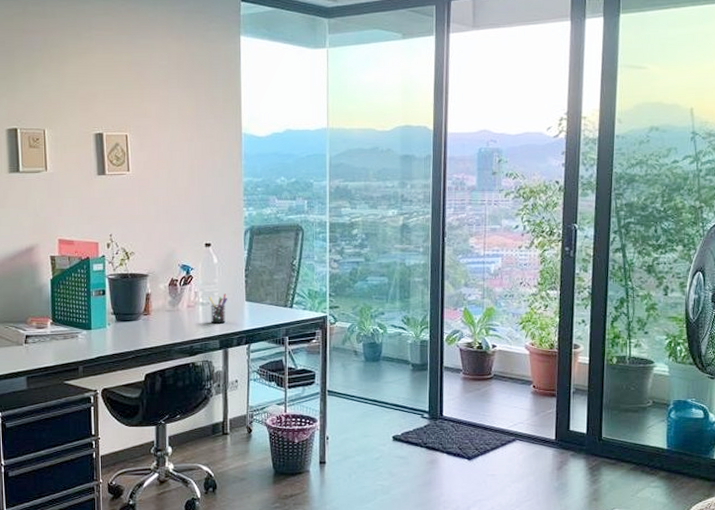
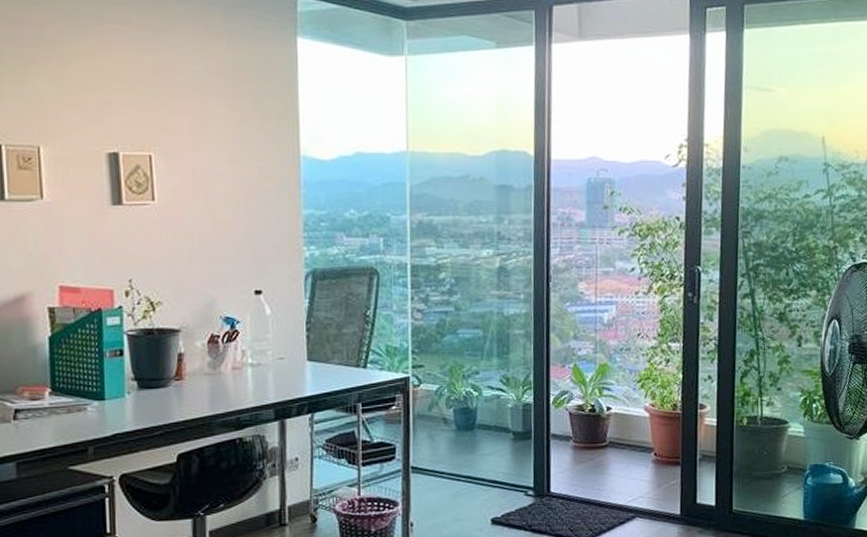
pen holder: present [208,293,227,324] -> none [259,352,284,389]

